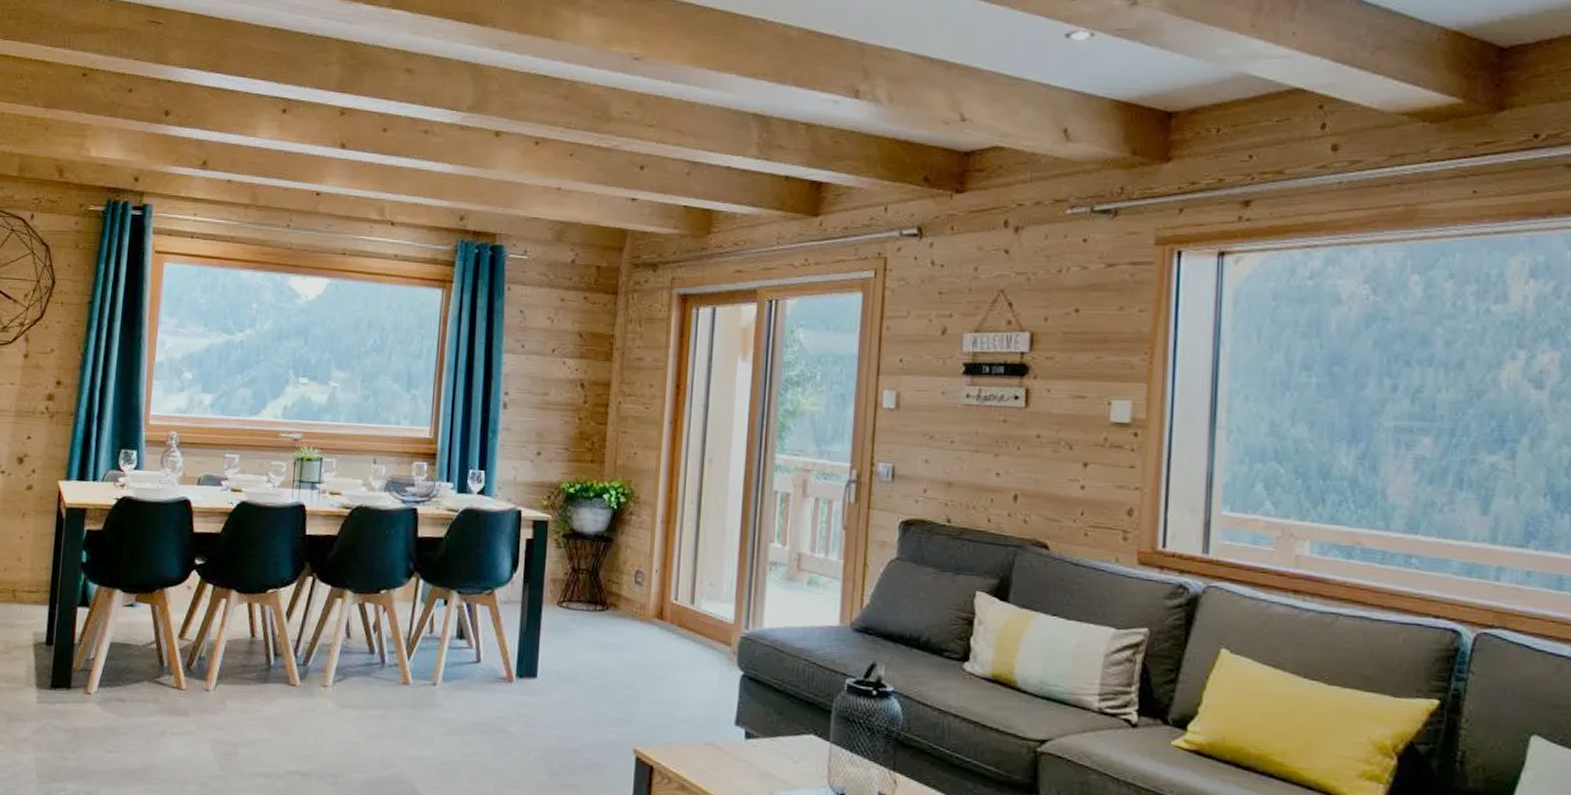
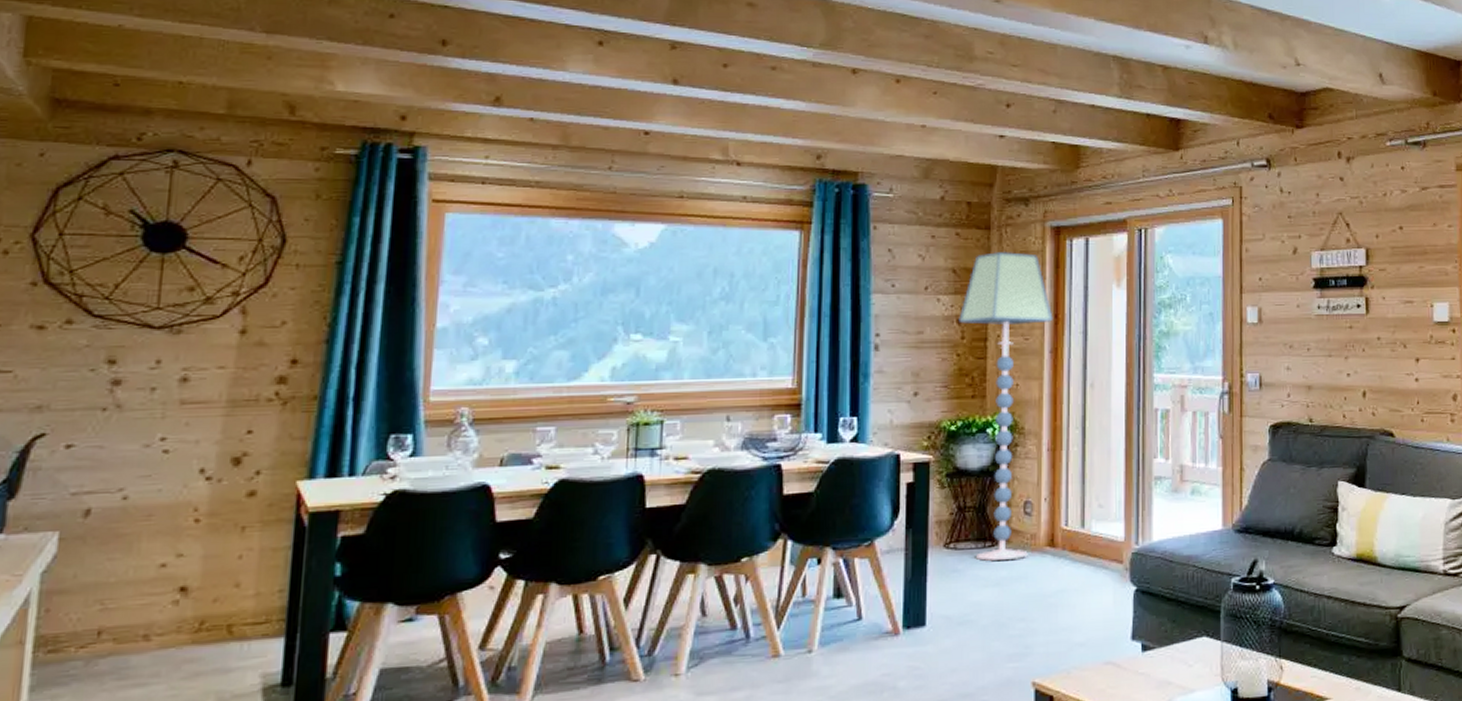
floor lamp: none [582,318,675,627] -> present [959,252,1053,561]

